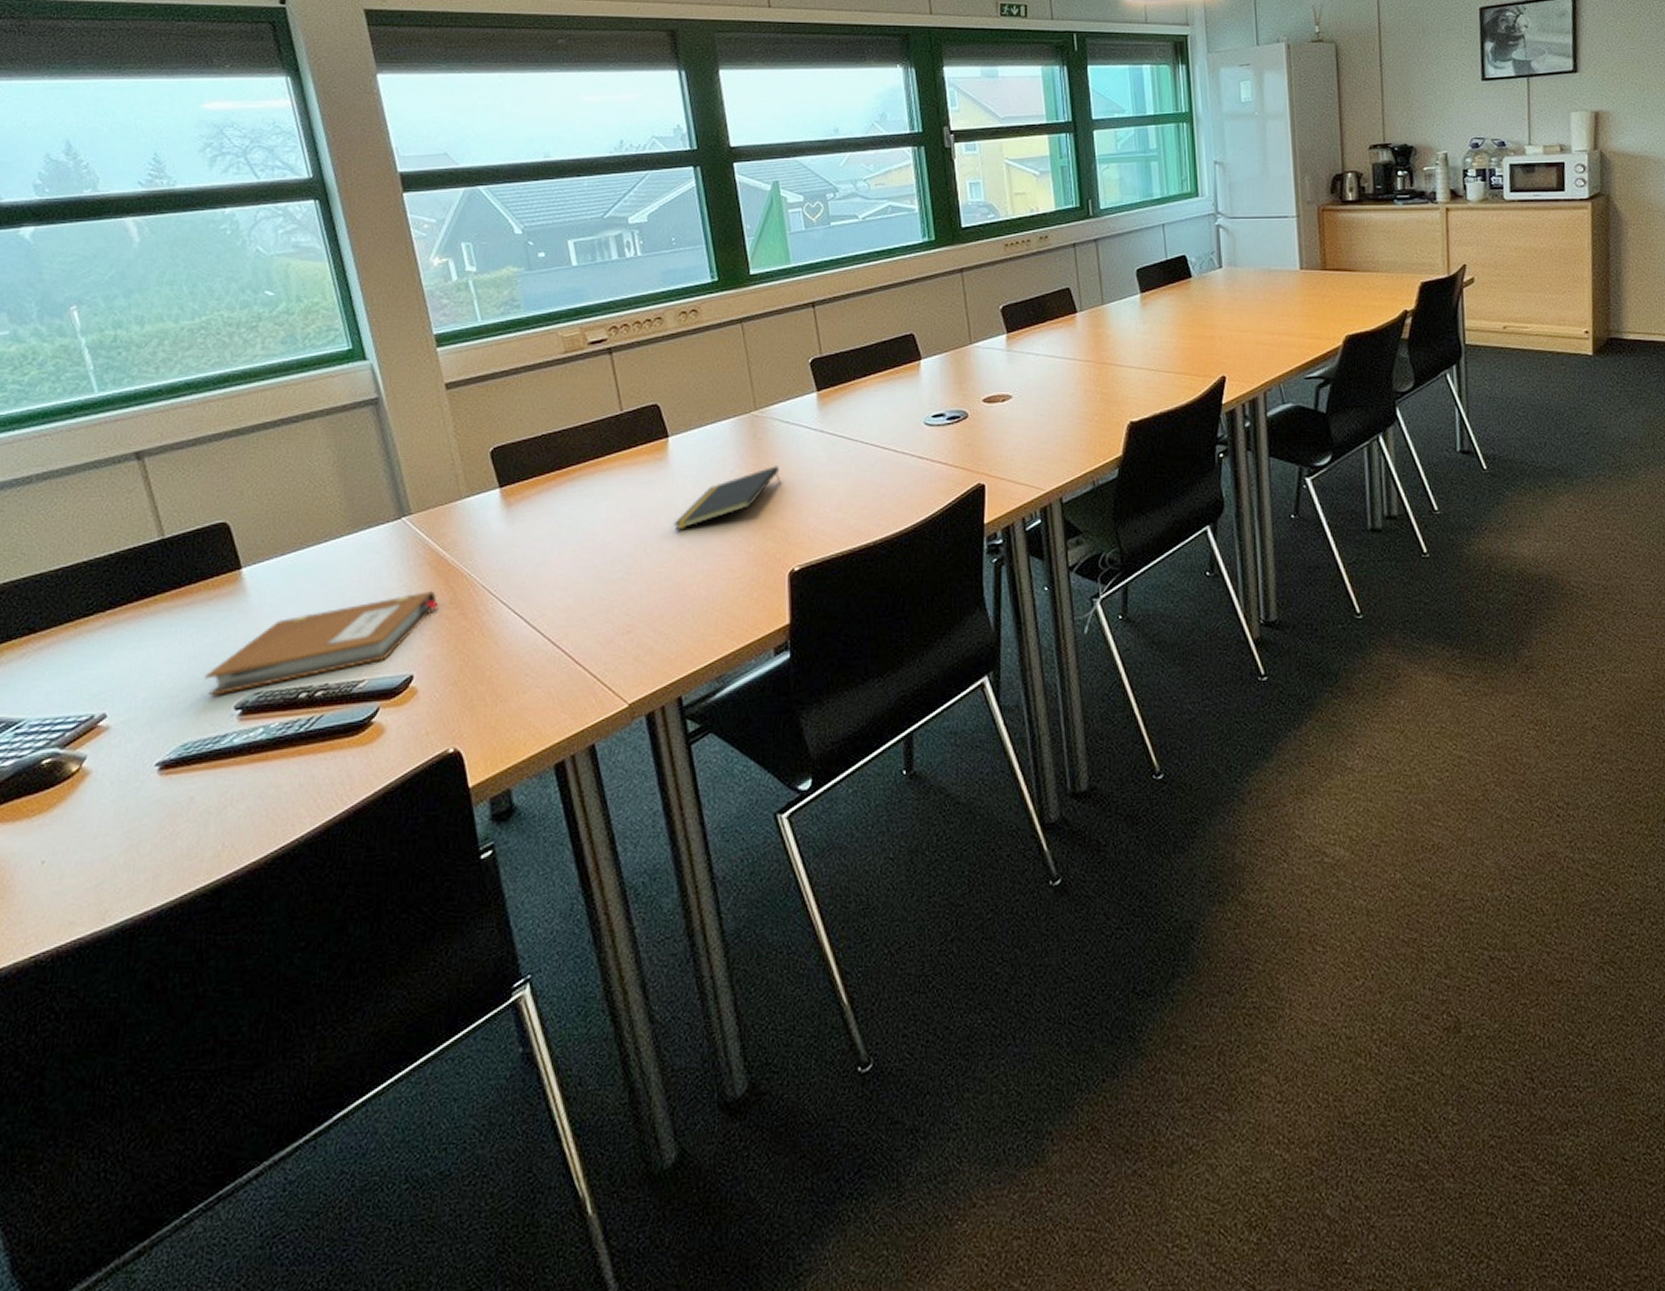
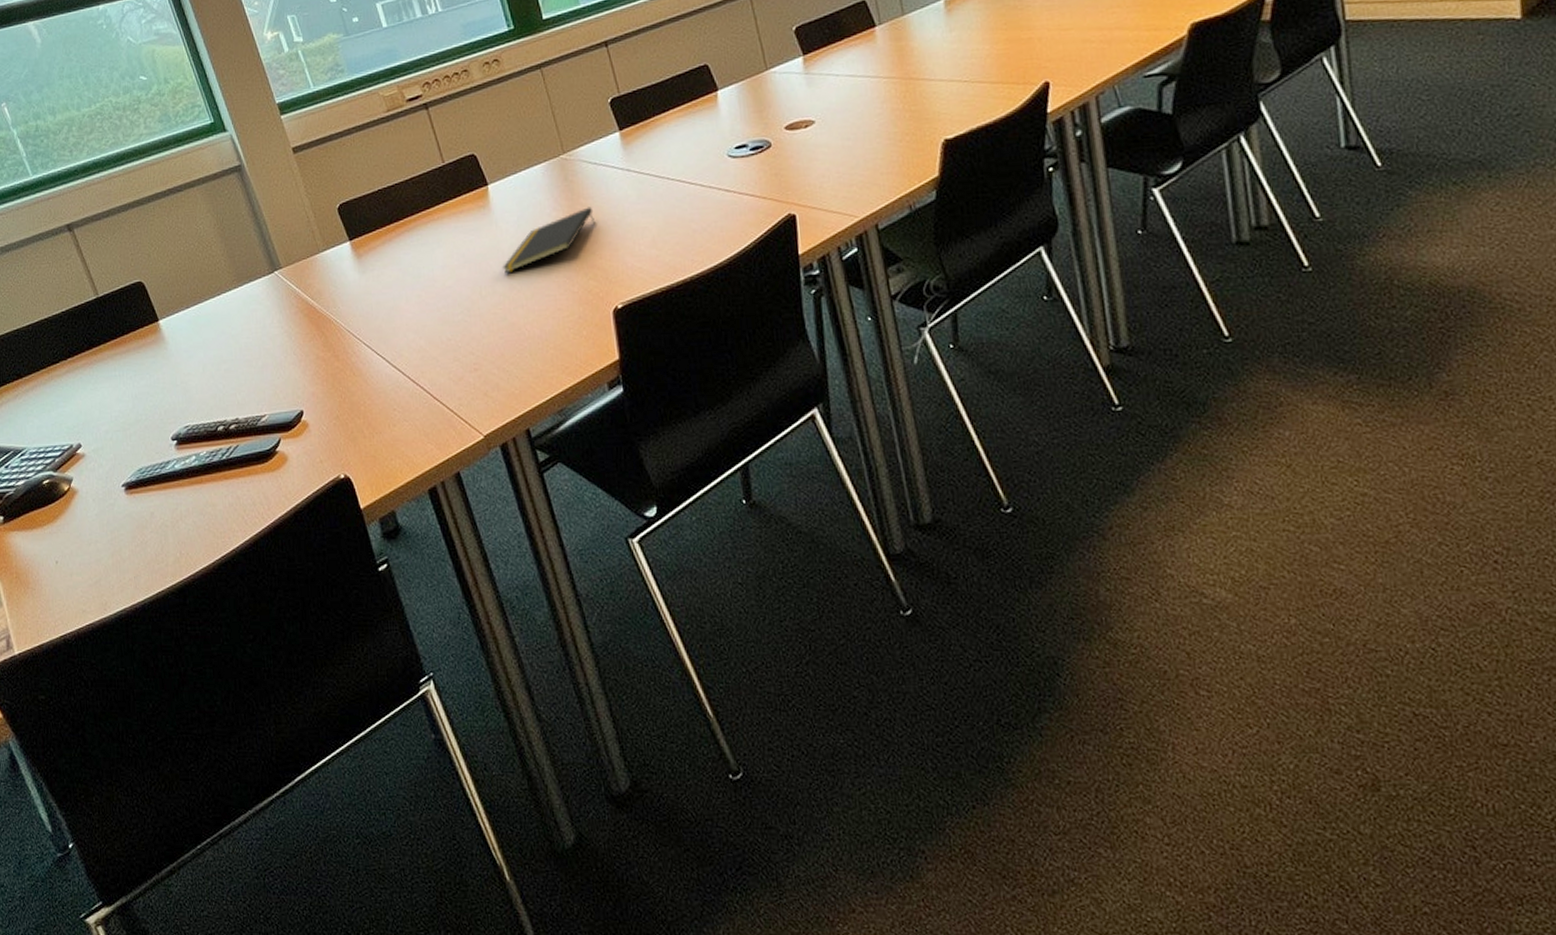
notebook: present [205,591,440,696] -> none [146,336,316,429]

